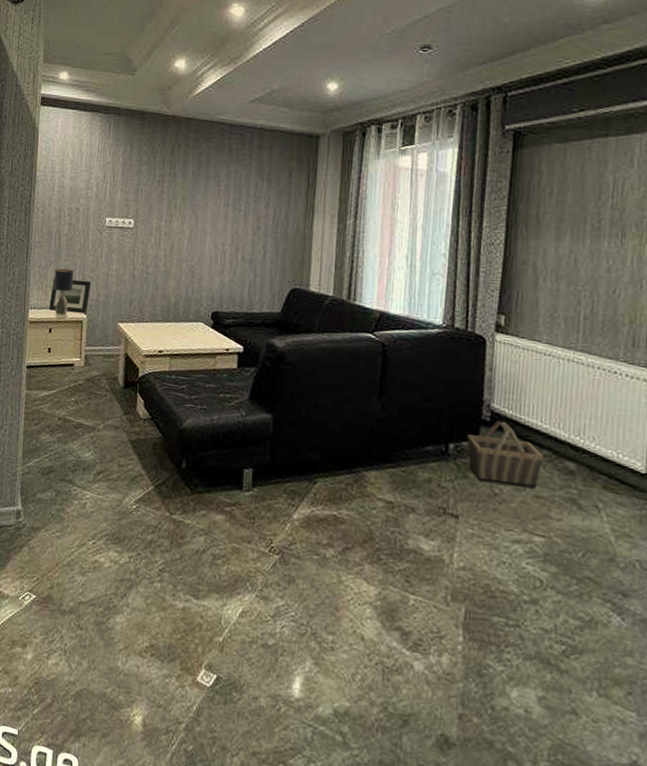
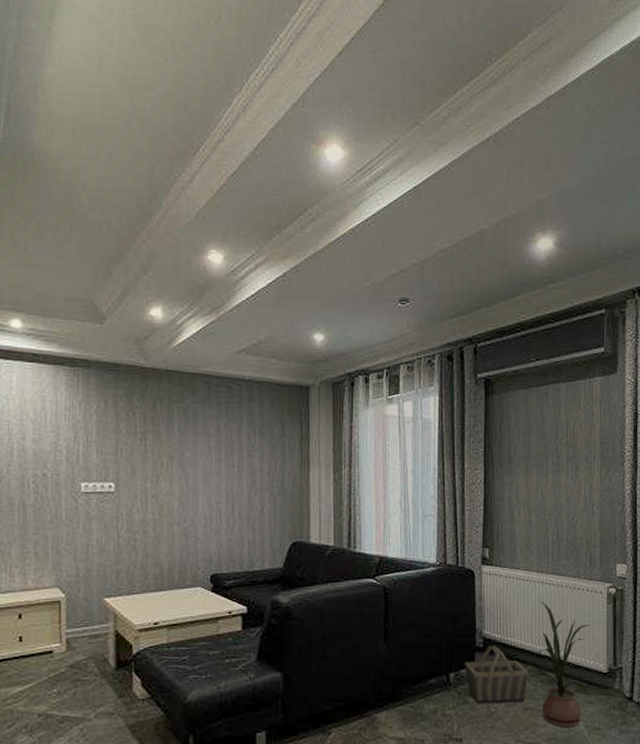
picture frame: present [49,278,92,314] -> none [17,555,69,593]
table lamp: present [53,268,74,319] -> none [20,544,46,601]
house plant: none [552,380,629,529] -> present [535,601,591,728]

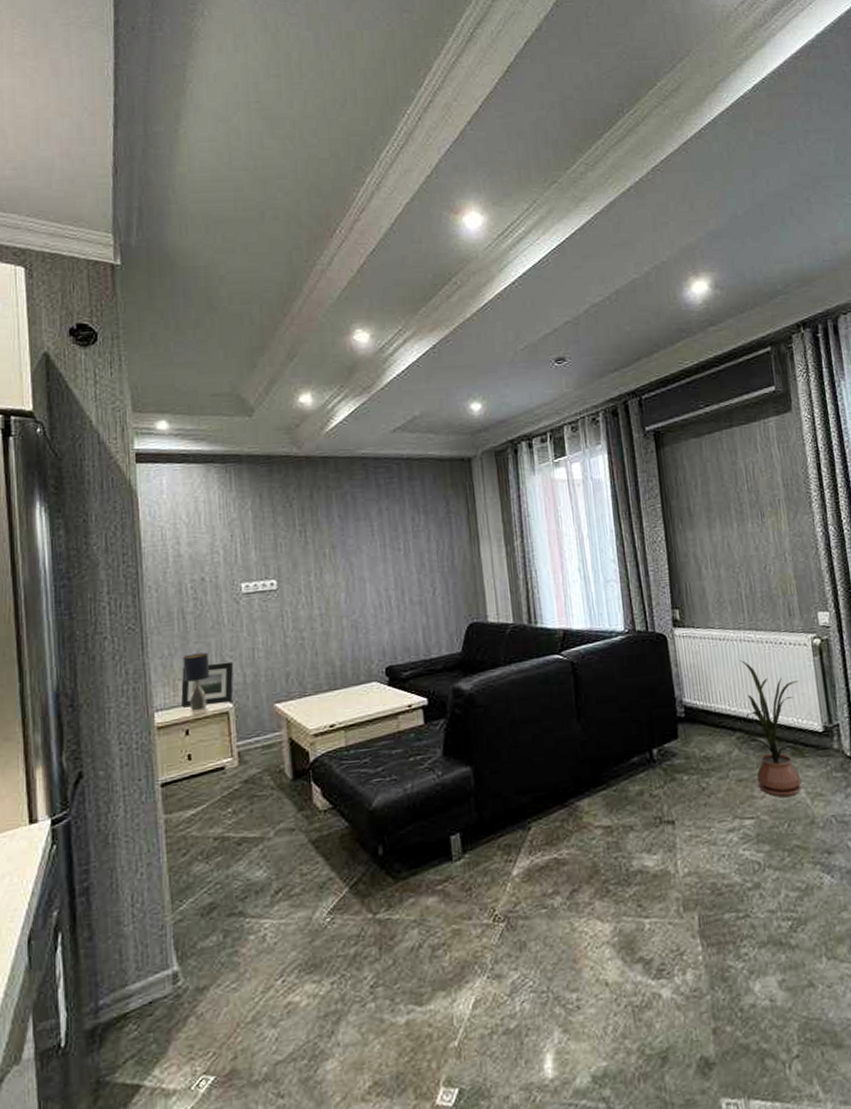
picture frame: none [17,555,69,593] -> present [181,661,234,708]
table lamp: none [20,544,46,601] -> present [183,652,211,716]
basket: present [464,645,529,703] -> none [667,713,738,780]

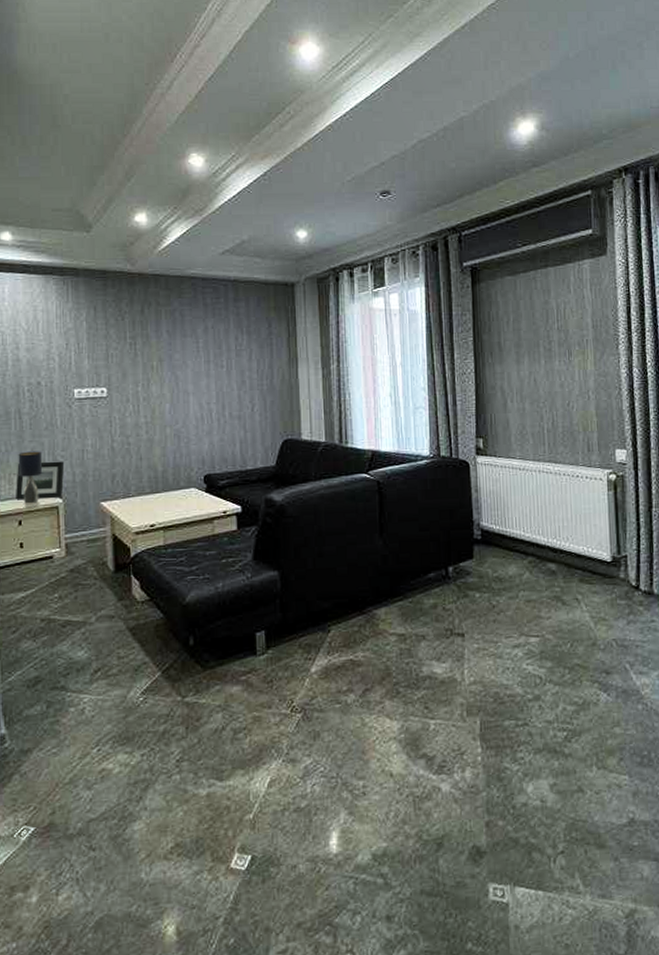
house plant: present [739,660,805,798] -> none [536,490,592,620]

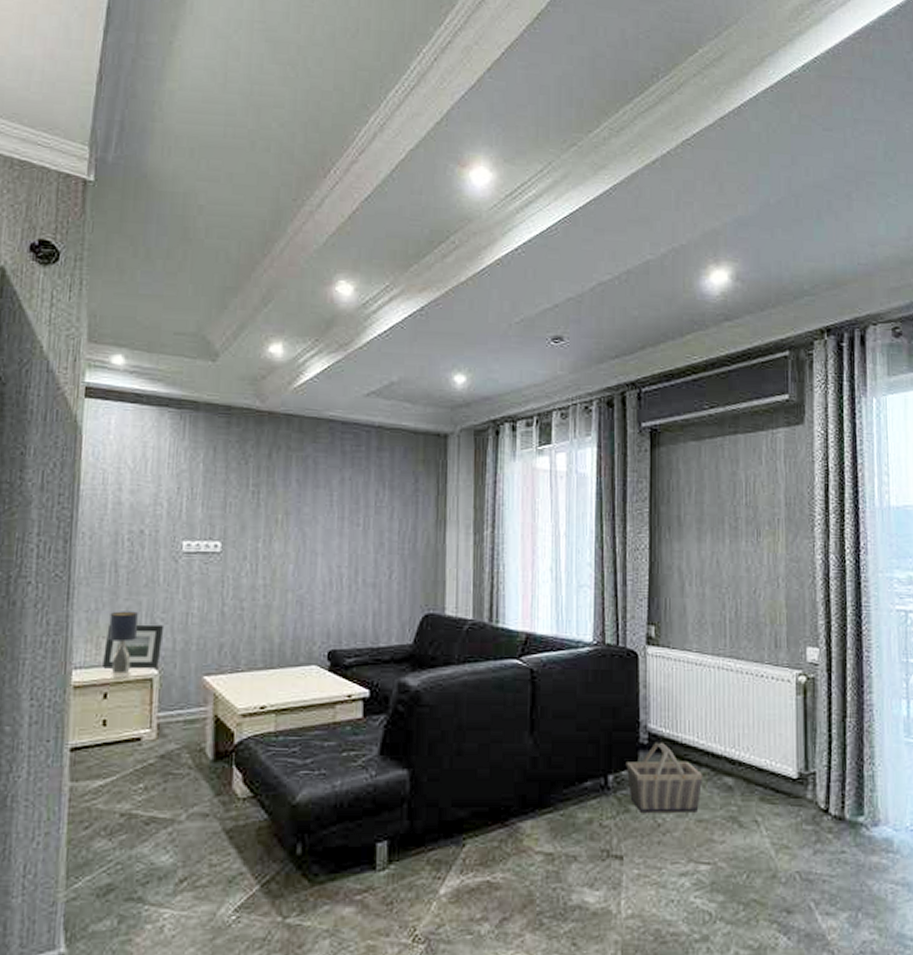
basket: none [463,536,530,597] -> present [626,742,703,812]

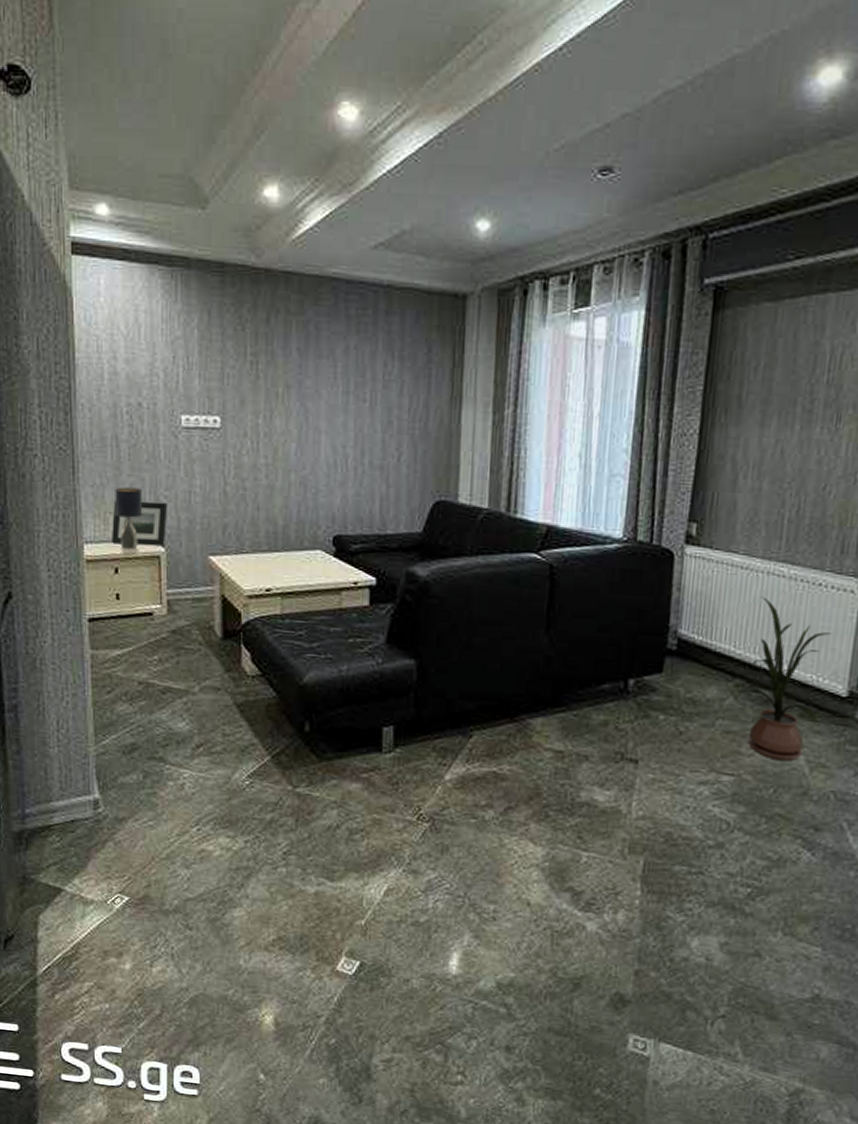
basket: present [626,742,703,812] -> none [649,648,737,724]
house plant: none [711,690,778,846] -> present [744,597,832,762]

